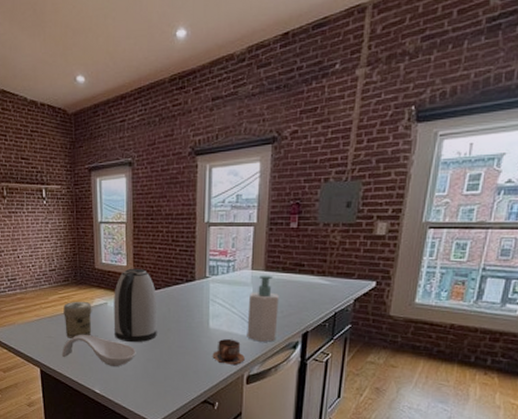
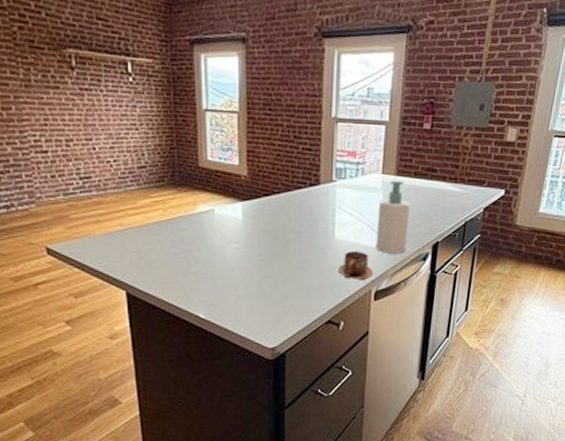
spoon rest: present [62,334,136,366] -> none [156,247,250,285]
jar: present [64,301,92,338] -> none [157,206,195,253]
kettle: present [113,268,158,343] -> none [222,168,276,257]

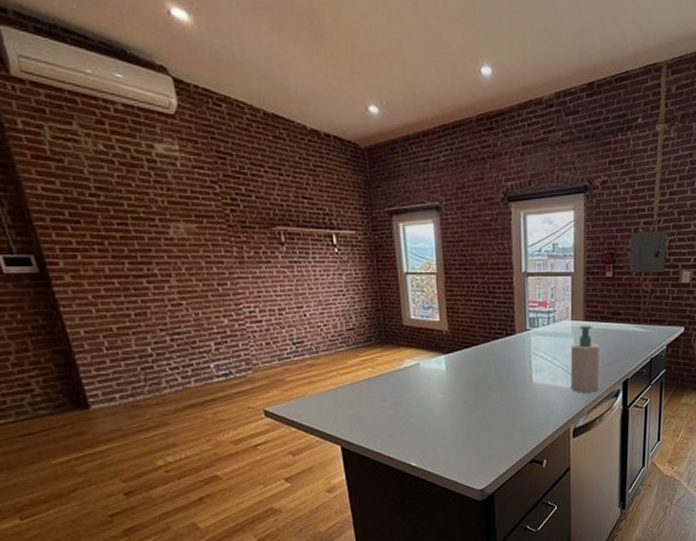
cup: present [338,251,373,281] -> none [537,393,570,420]

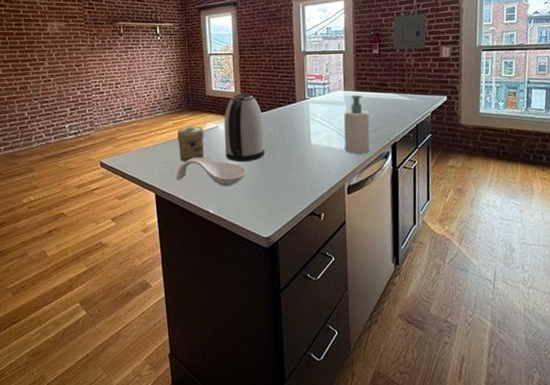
jar: none [367,363,402,407] -> present [177,126,204,162]
spoon rest: none [368,400,456,434] -> present [177,156,247,186]
kettle: none [426,323,478,406] -> present [224,93,265,162]

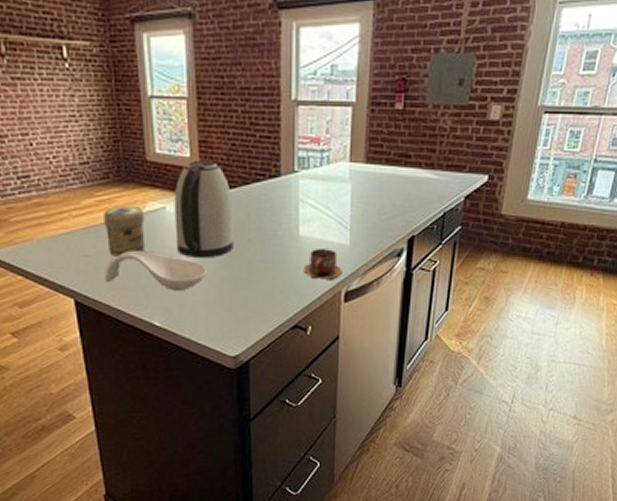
cup: none [315,153,344,178] -> present [303,249,342,281]
soap bottle: present [343,94,370,154] -> none [344,168,382,250]

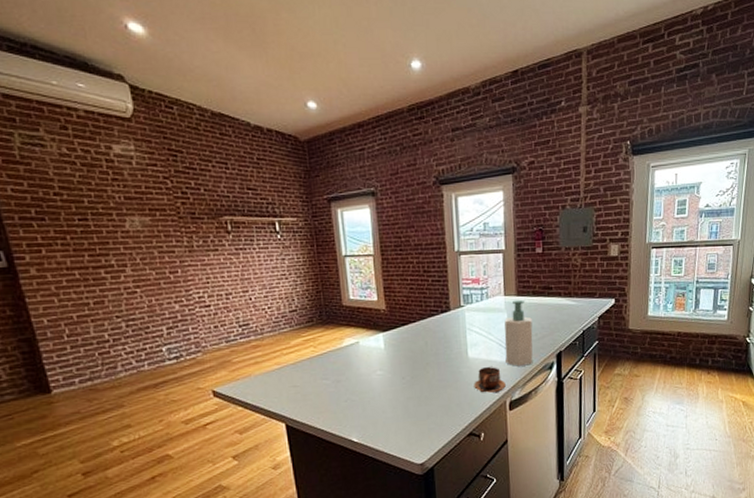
jar: present [103,205,145,257] -> none [309,342,343,385]
spoon rest: present [105,249,207,290] -> none [311,378,395,410]
kettle: present [174,160,234,259] -> none [365,302,416,382]
soap bottle: none [344,168,382,250] -> present [504,299,533,366]

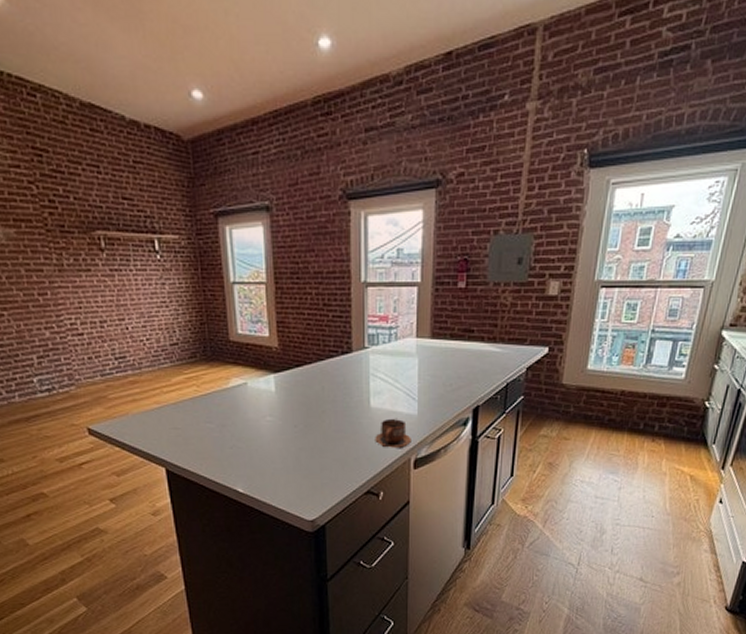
soap bottle: present [504,299,533,366] -> none [413,343,447,420]

